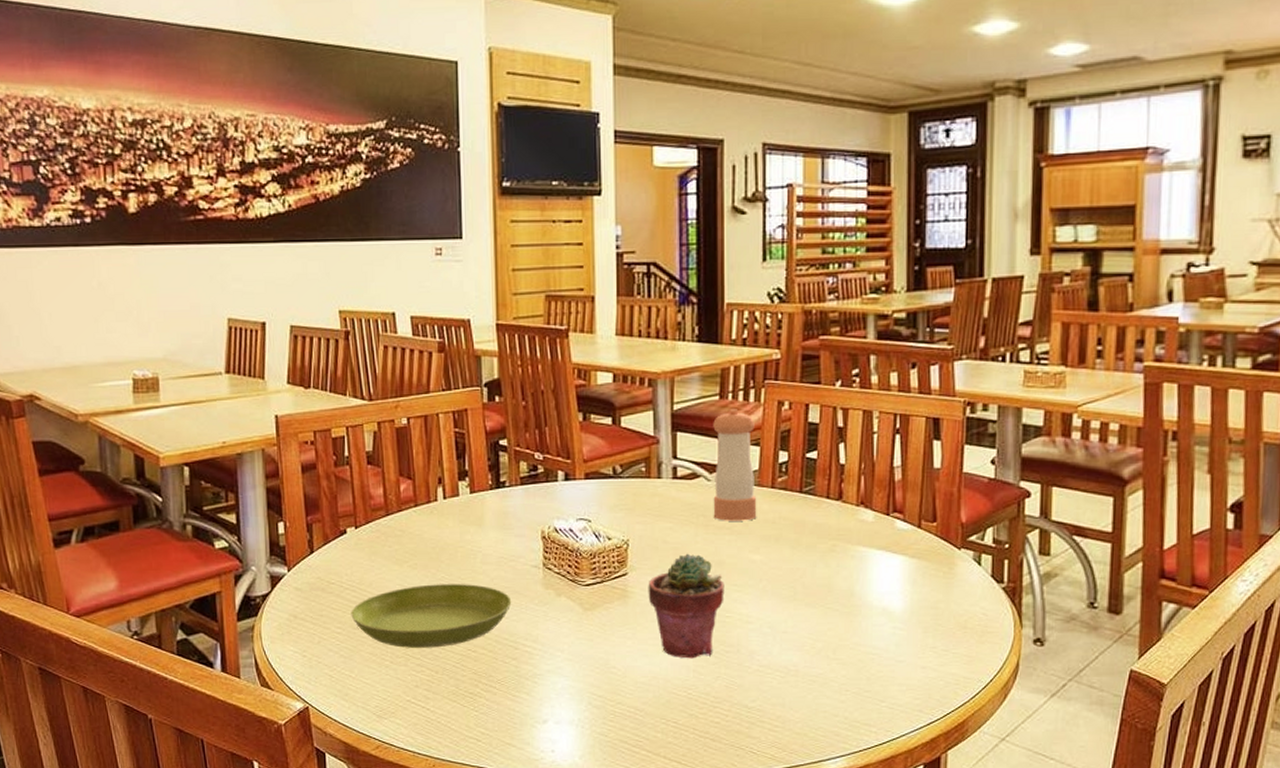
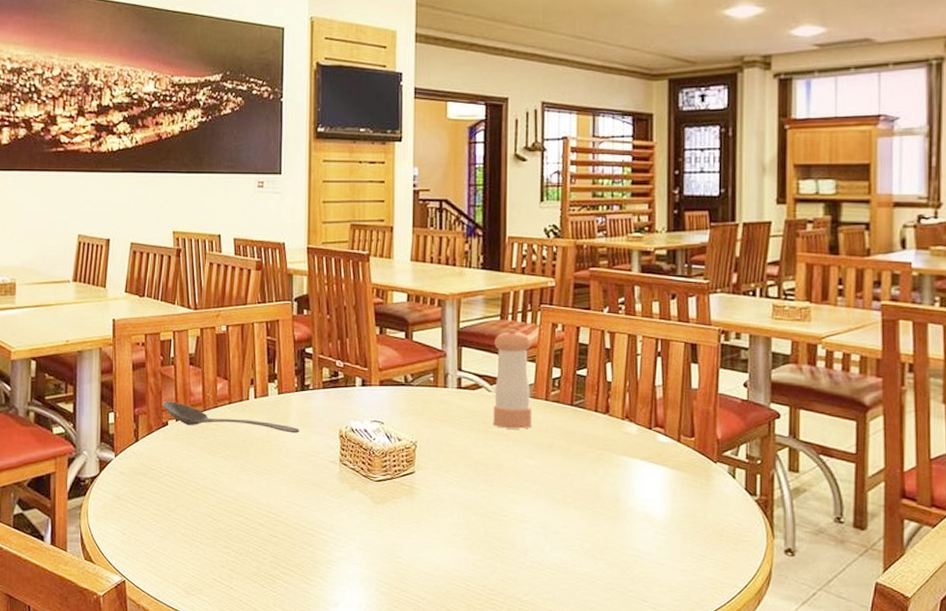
stirrer: none [338,505,497,537] -> present [162,400,300,434]
saucer: present [351,584,512,648] -> none [168,474,311,532]
potted succulent: present [648,553,725,659] -> none [432,456,502,553]

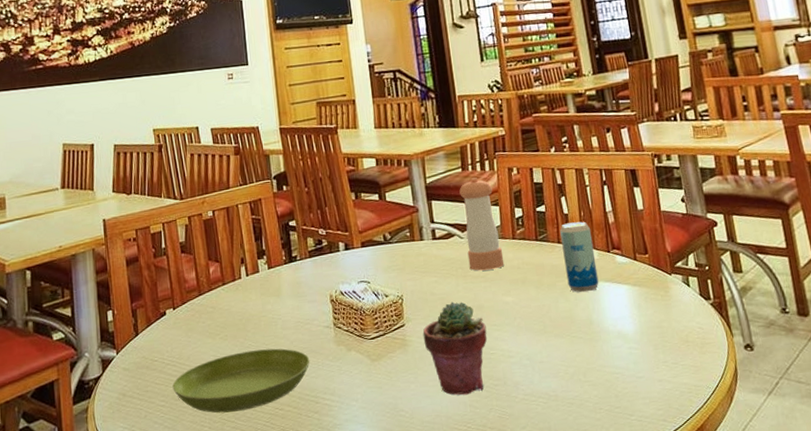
stirrer: present [162,400,300,434] -> none [158,290,293,312]
saucer: none [168,474,311,532] -> present [172,348,310,414]
potted succulent: none [432,456,502,553] -> present [422,301,488,395]
beverage can: none [598,391,635,468] -> present [560,221,599,293]

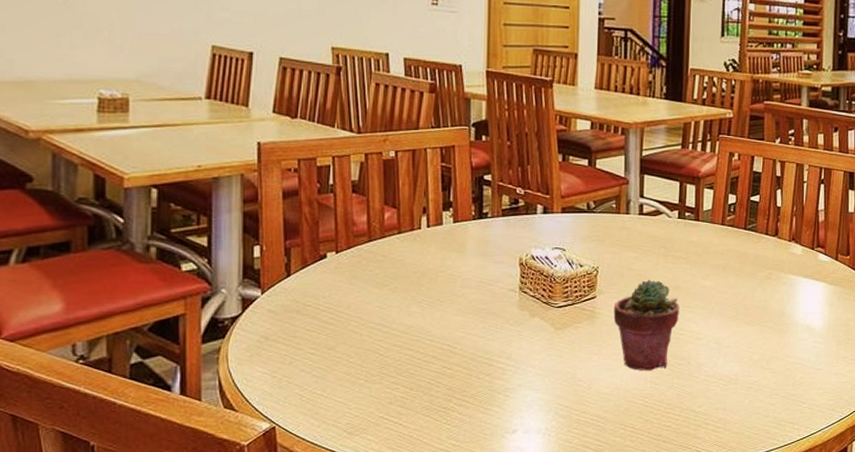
saucer: present [172,348,310,414] -> none [326,306,488,367]
pepper shaker: present [459,177,505,271] -> none [672,157,710,252]
beverage can: present [560,221,599,293] -> none [768,216,800,285]

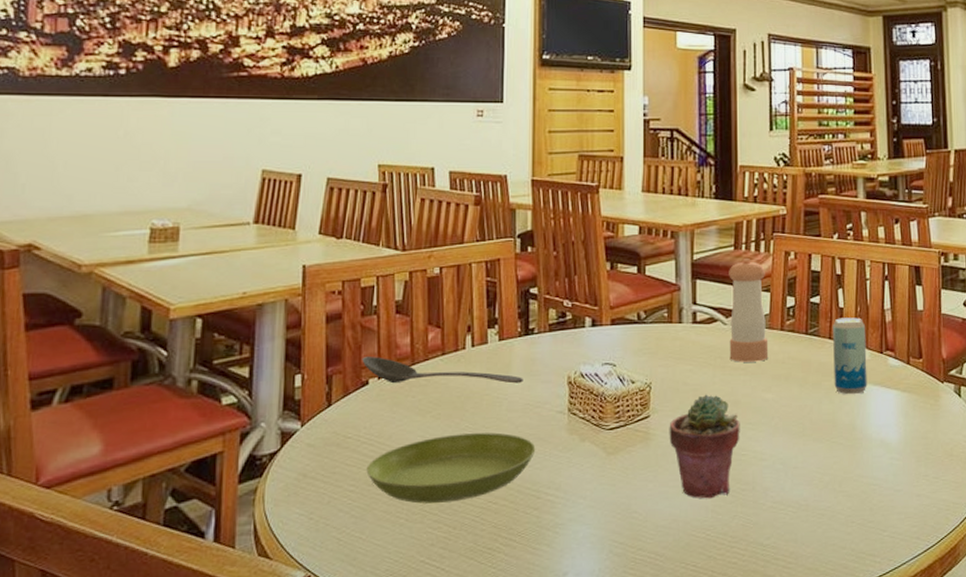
stirrer: none [319,231,477,263] -> present [362,355,523,384]
saucer: none [326,306,488,367] -> present [366,432,536,504]
pepper shaker: none [672,157,710,252] -> present [729,259,769,362]
beverage can: none [768,216,800,285] -> present [833,317,867,395]

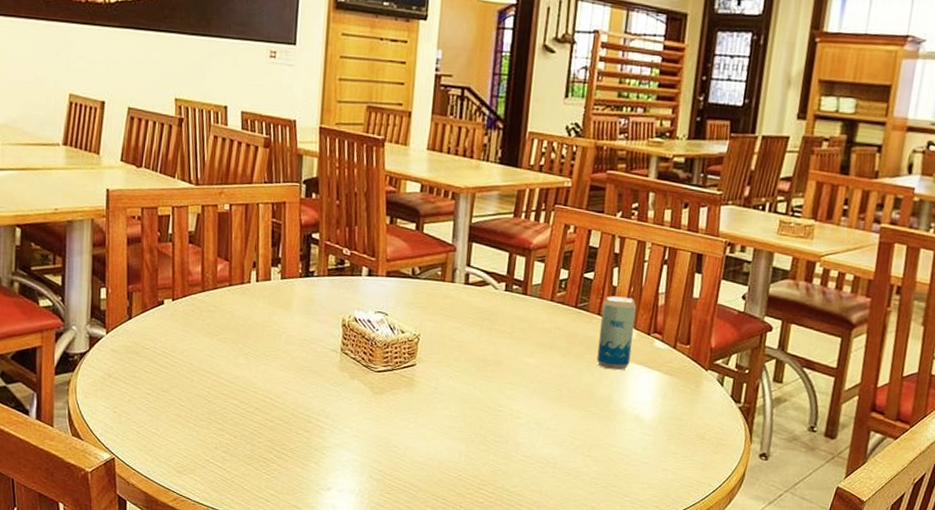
stirrer: present [362,355,523,384] -> none [158,278,302,320]
saucer: present [366,432,536,504] -> none [161,357,310,415]
potted succulent: present [669,394,740,499] -> none [432,351,501,445]
pepper shaker: present [729,259,769,362] -> none [497,227,542,328]

